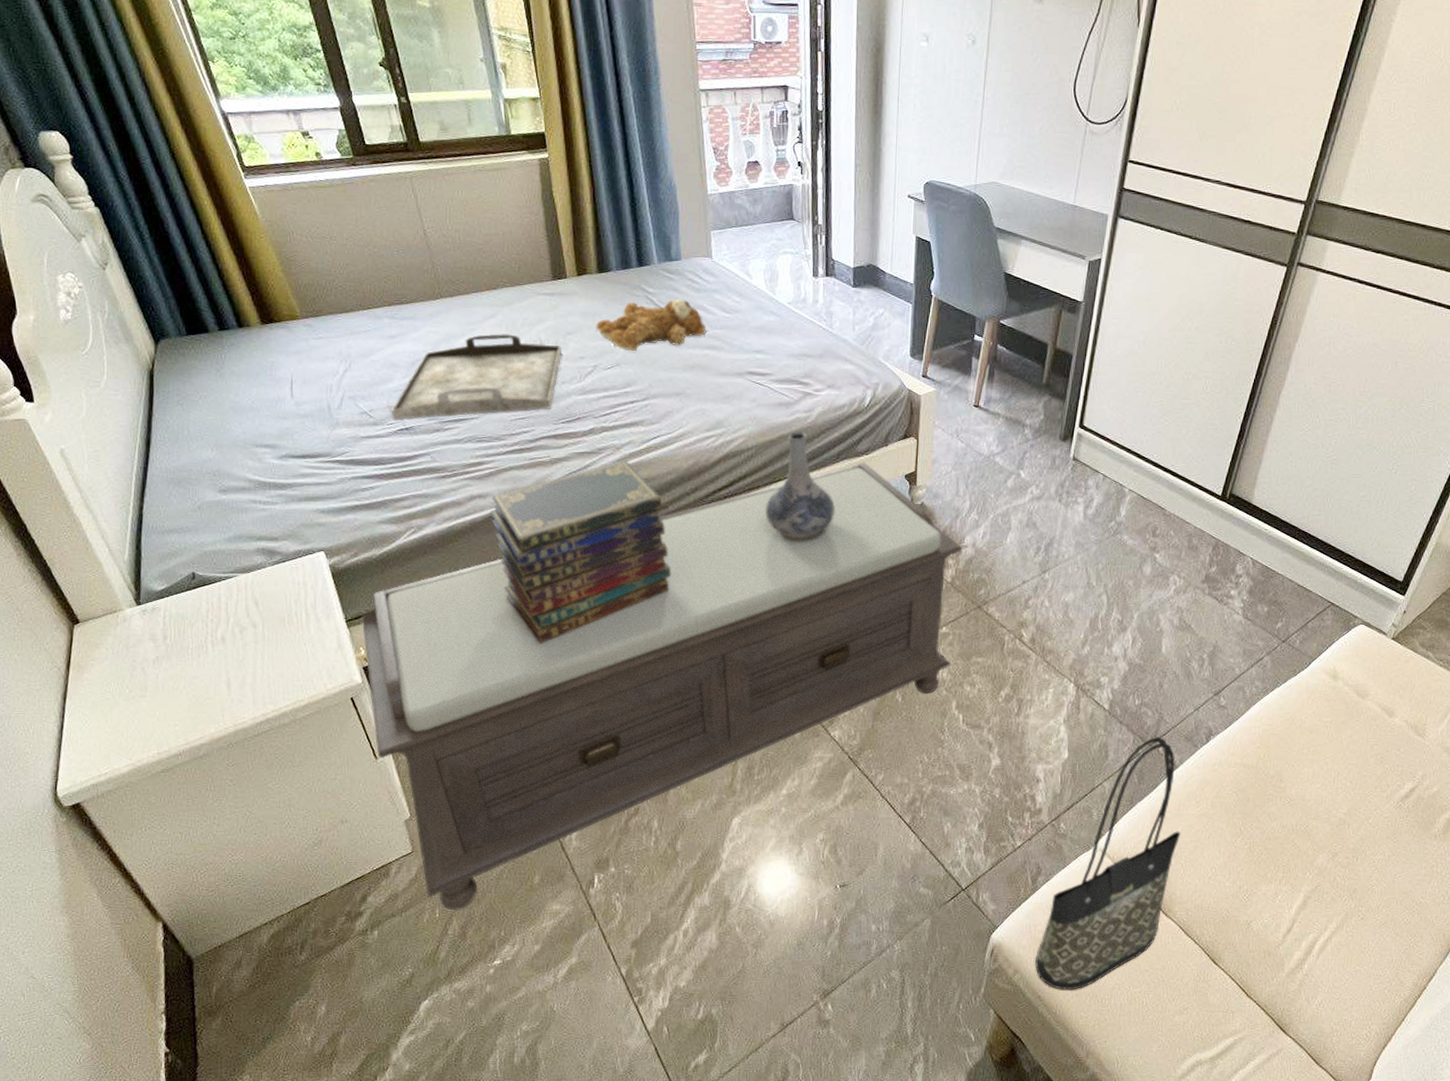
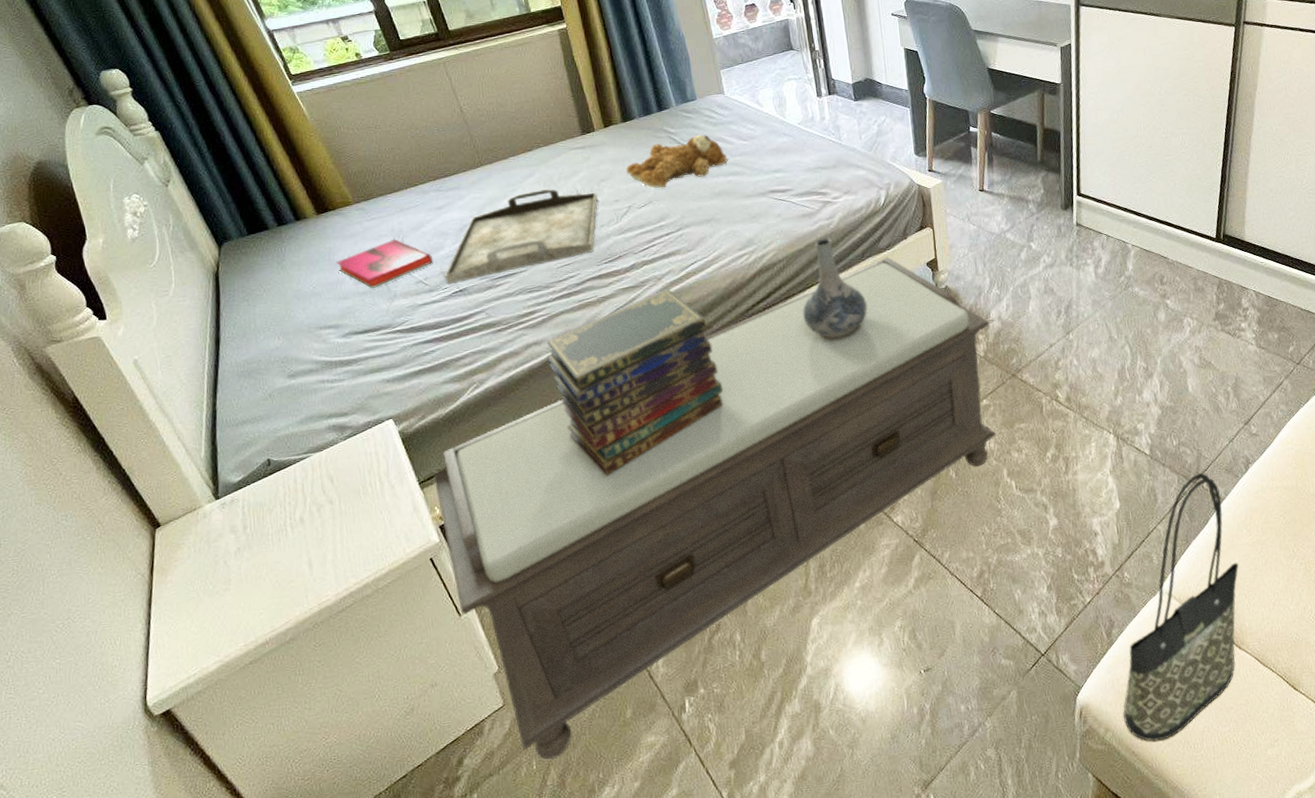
hardback book: none [277,362,381,412] -> present [335,239,433,288]

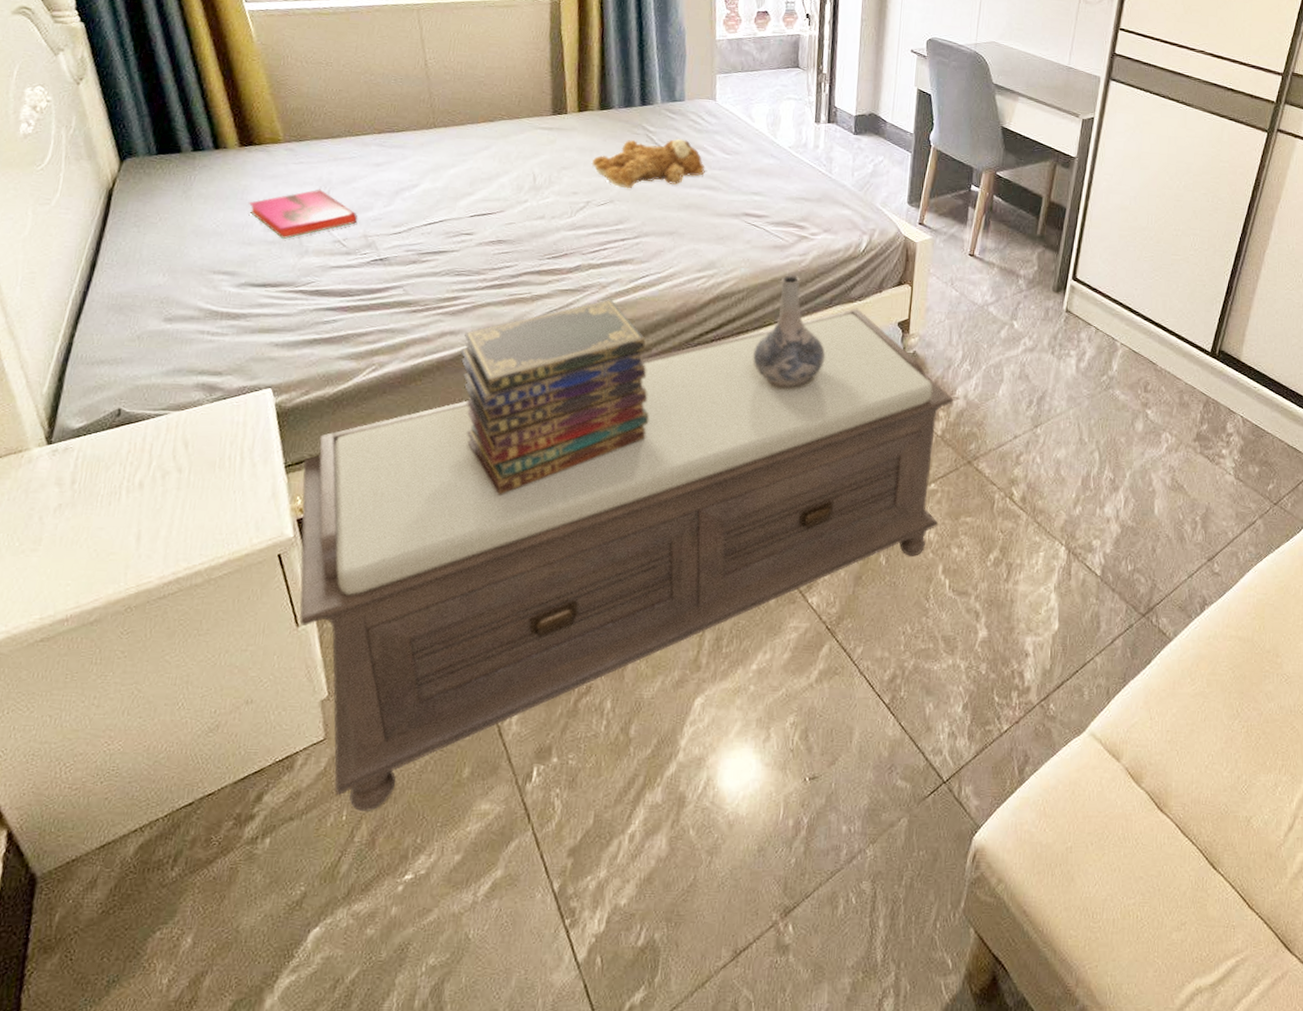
serving tray: present [445,189,598,284] -> none [366,165,555,251]
tote bag: present [1122,472,1240,742] -> none [1020,605,1176,903]

